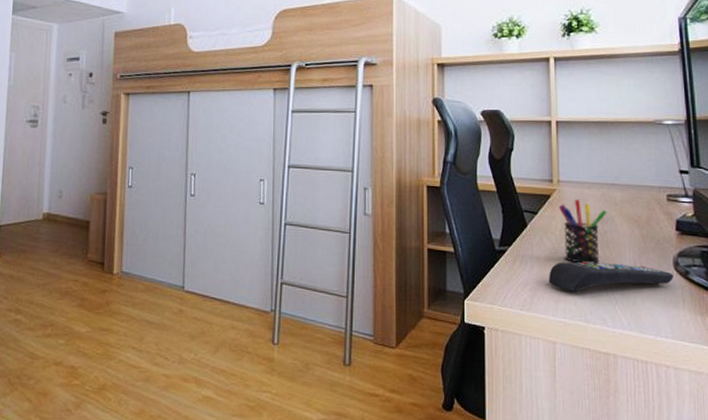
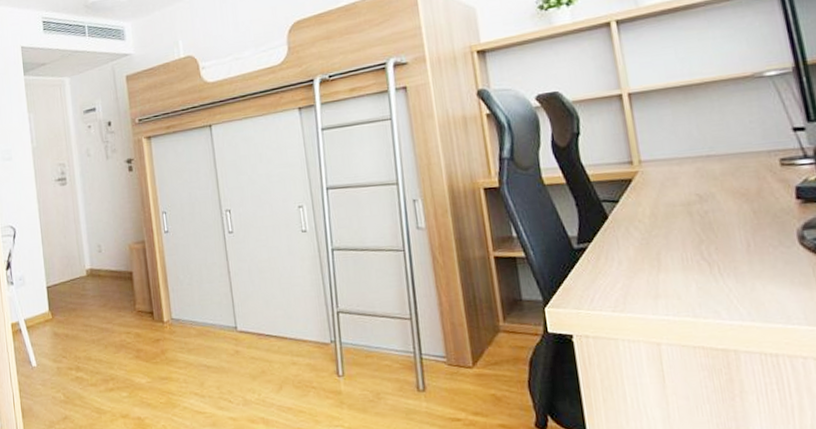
remote control: present [549,262,673,292] -> none [642,245,800,285]
pen holder: present [559,199,607,264] -> none [644,179,706,252]

